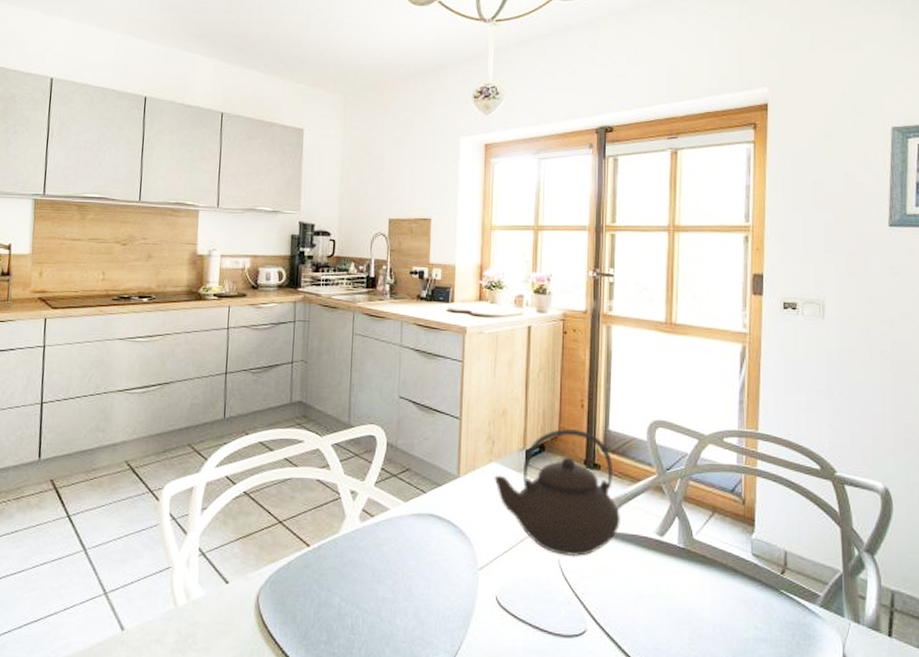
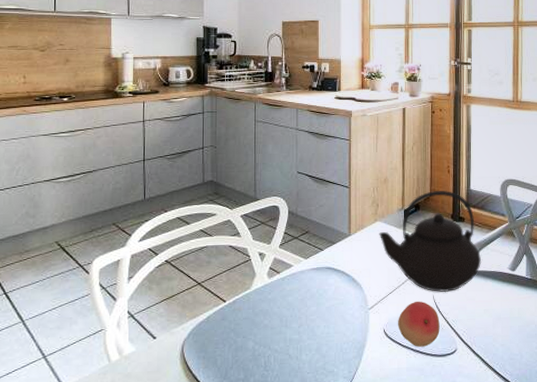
fruit: none [514,564,566,623] -> present [398,301,440,347]

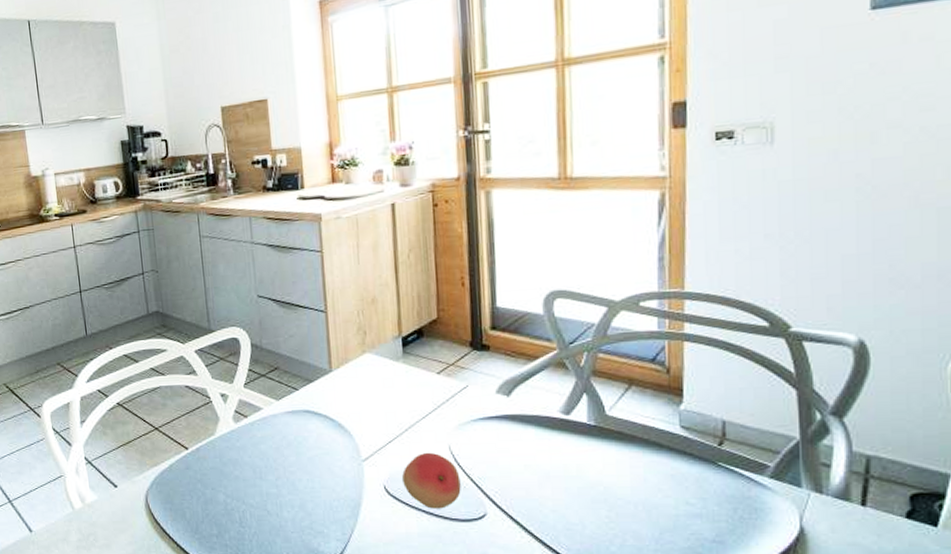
teapot: present [379,191,481,293] -> none [369,310,517,443]

